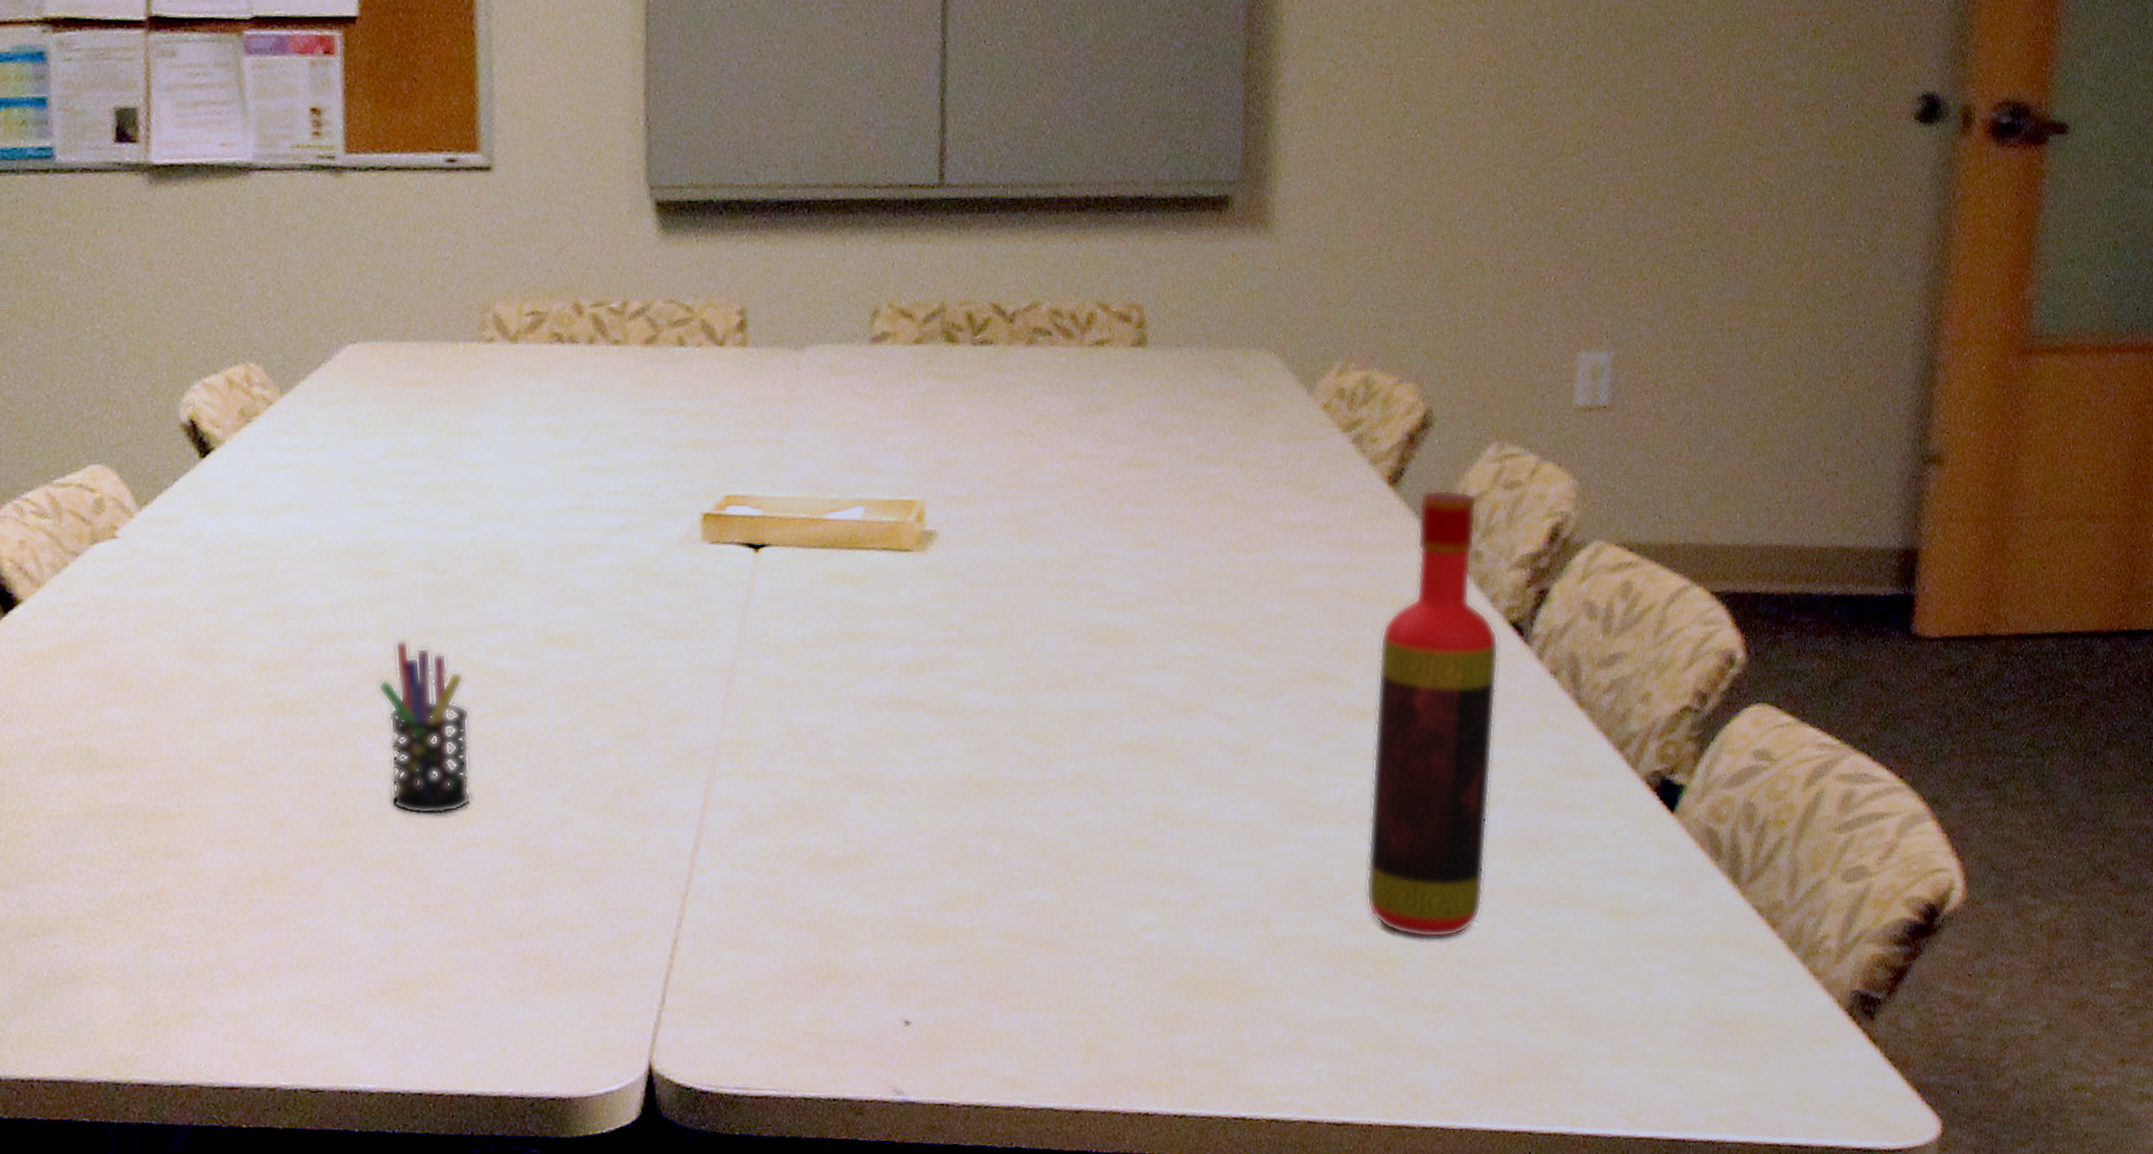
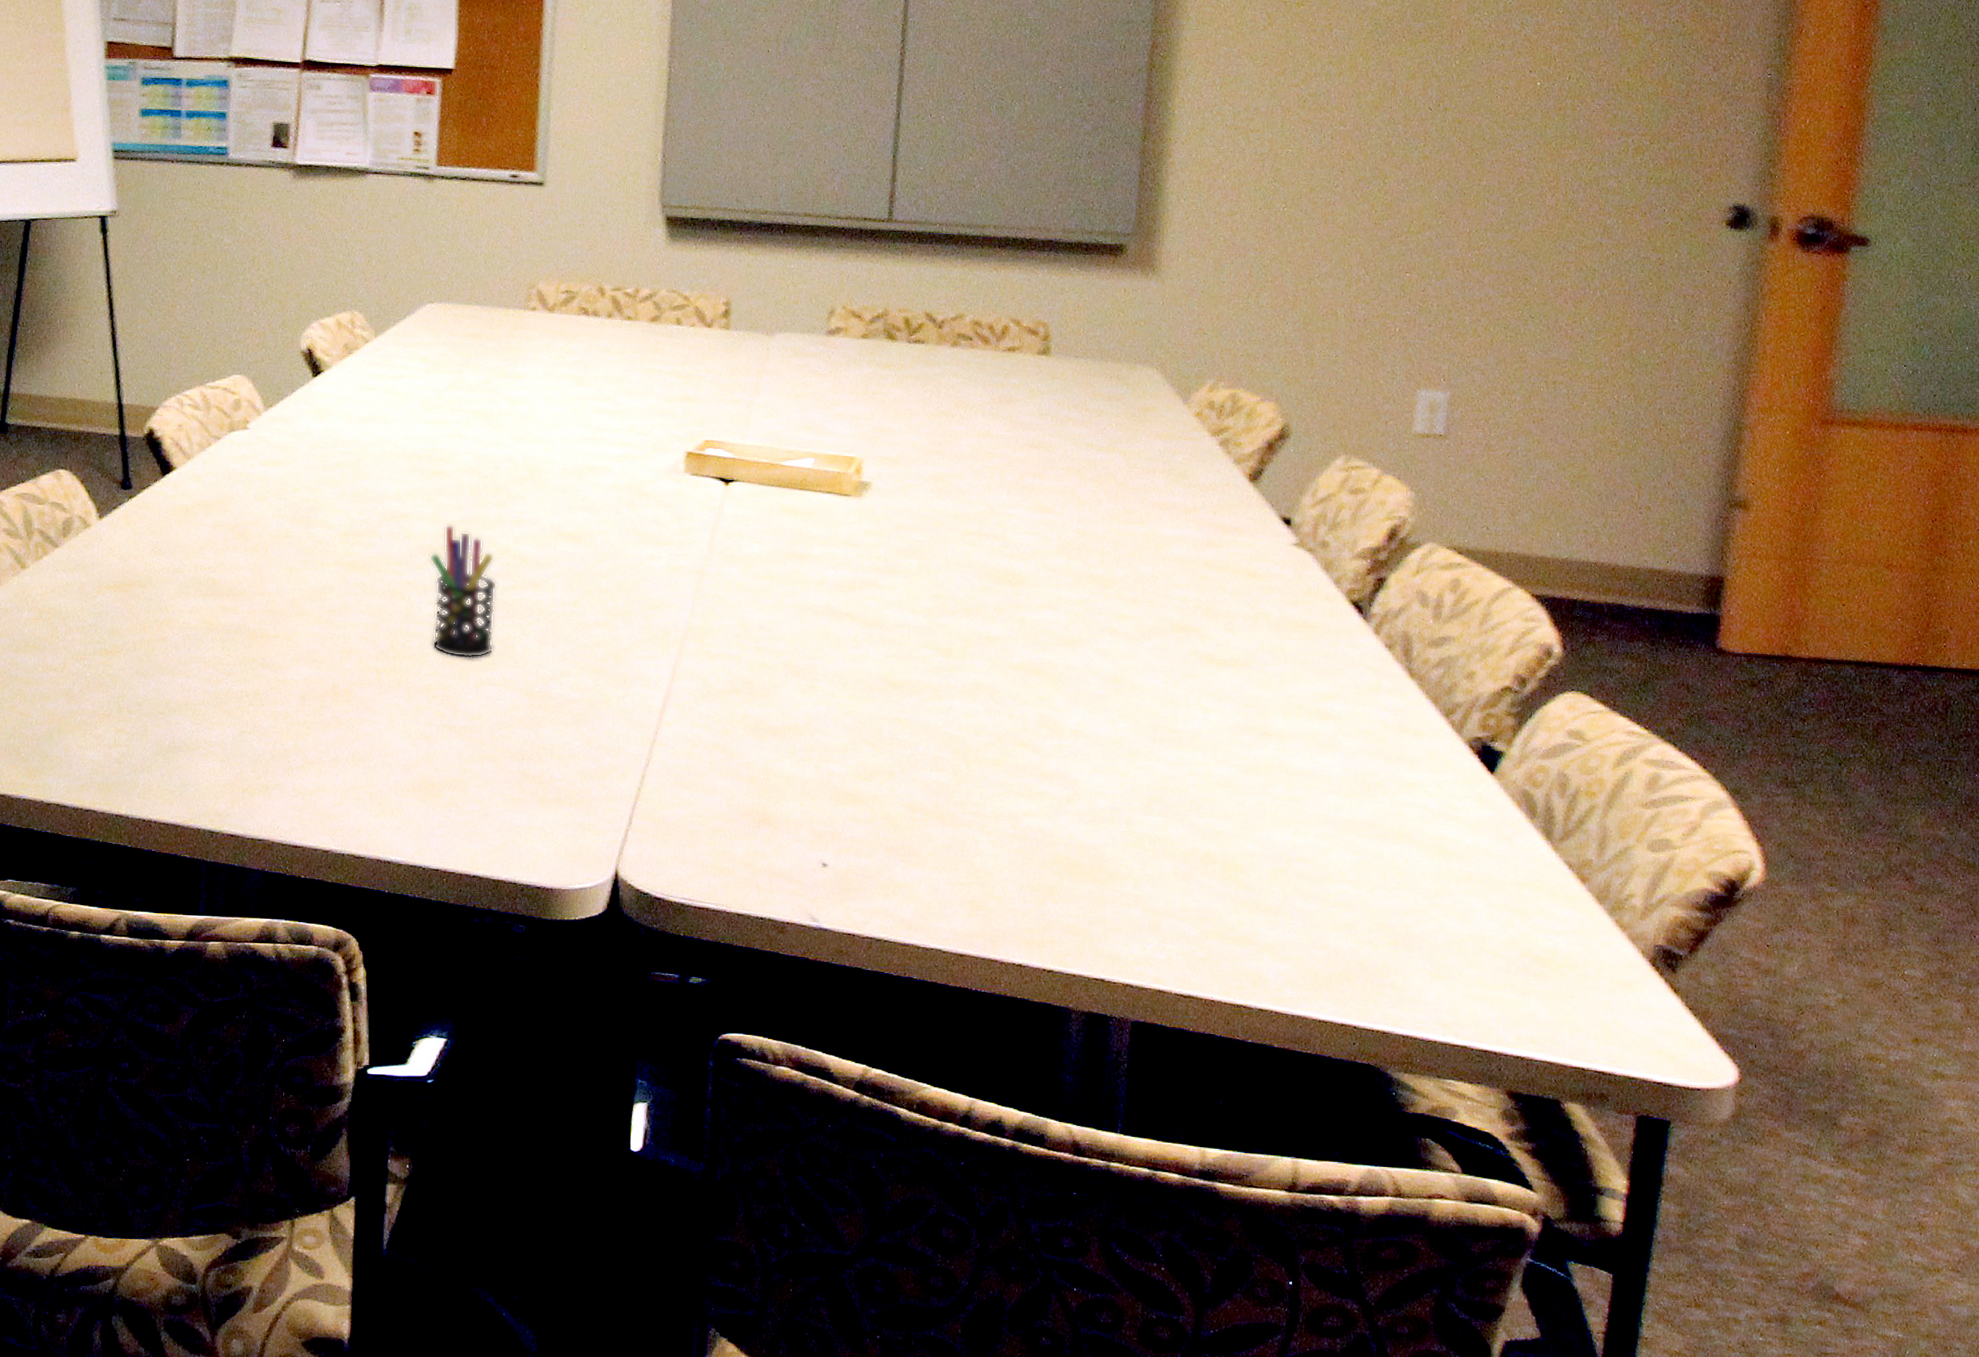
bottle: present [1366,489,1499,939] -> none [1217,488,1340,854]

